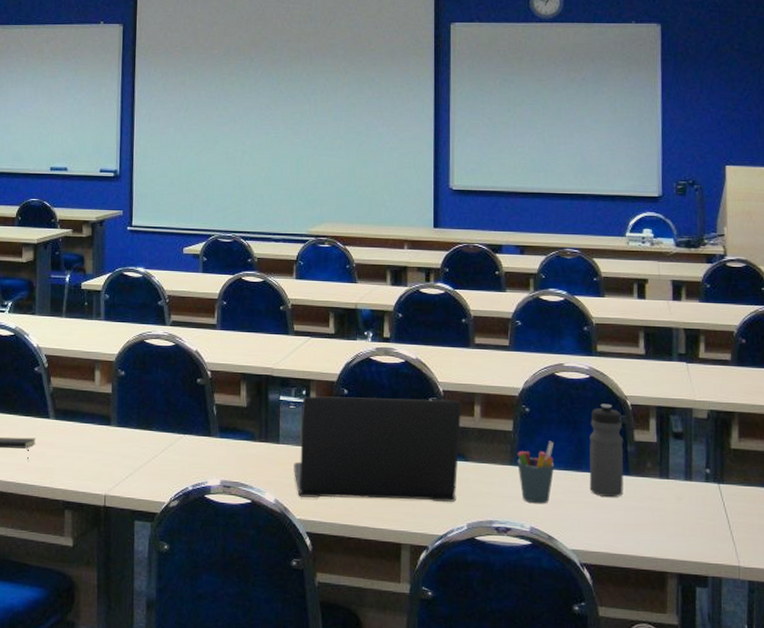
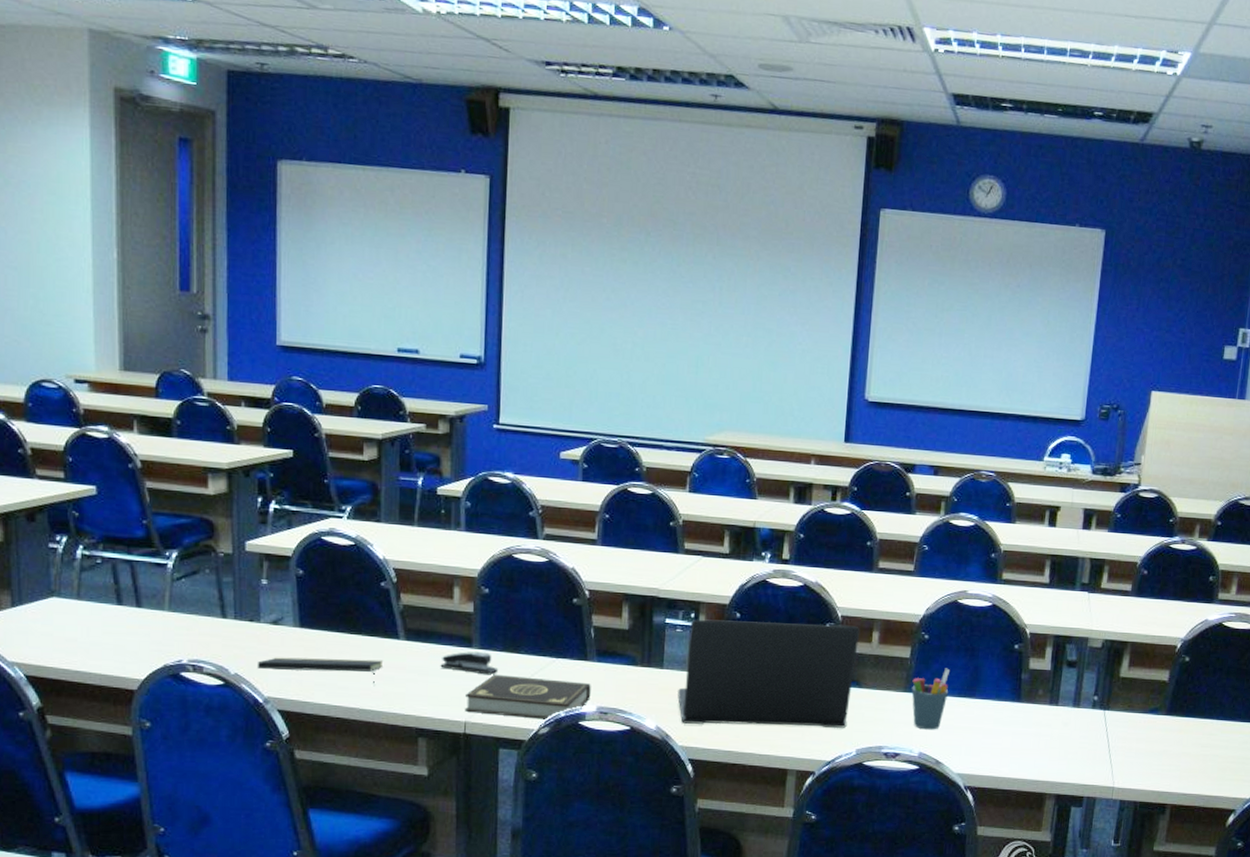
stapler: none [84,429,134,451] -> present [440,652,499,675]
book: none [105,450,215,493] -> present [465,674,591,720]
water bottle: present [589,403,624,498] -> none [980,631,1020,724]

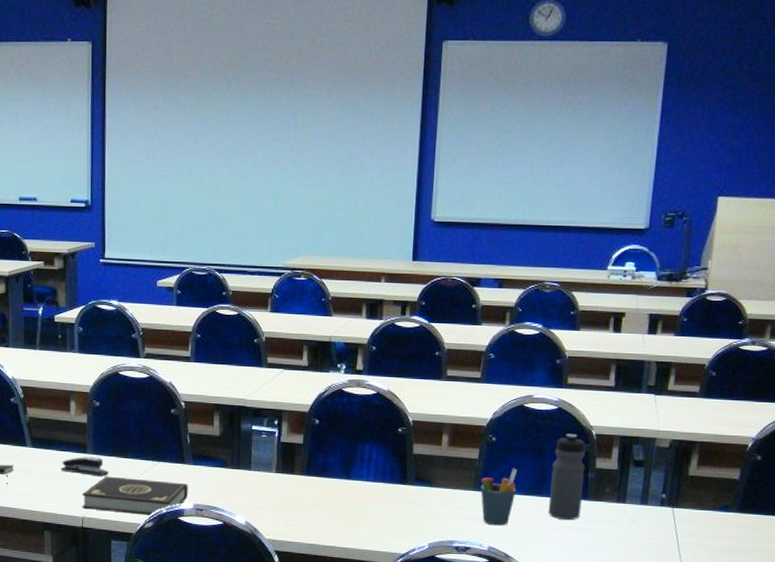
laptop: present [678,619,860,728] -> none [264,425,431,524]
water bottle: none [980,631,1020,724] -> present [548,433,586,520]

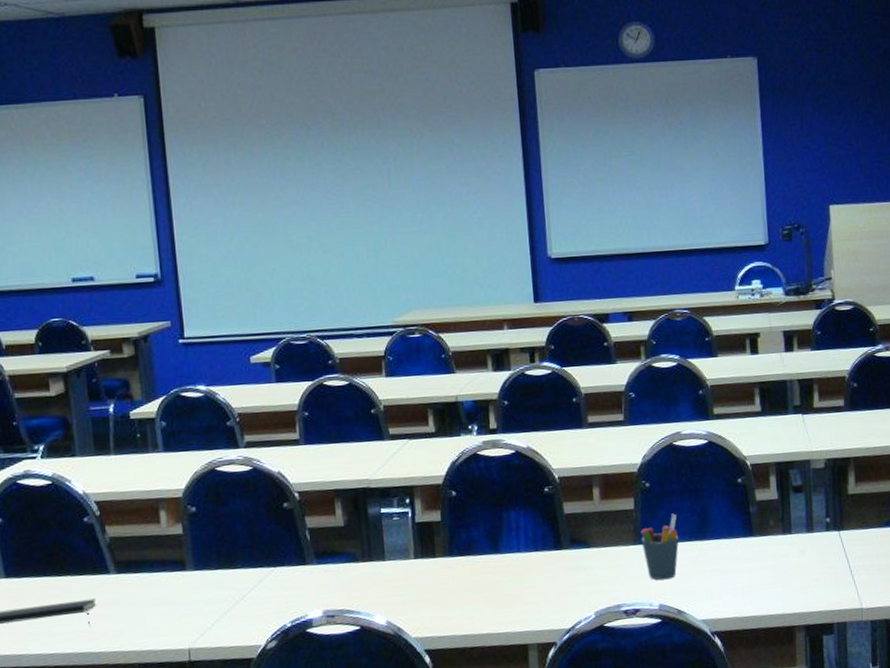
stapler: present [61,457,109,477] -> none [155,573,217,597]
book: present [82,476,188,515] -> none [186,588,315,638]
water bottle: present [548,433,586,520] -> none [712,467,749,562]

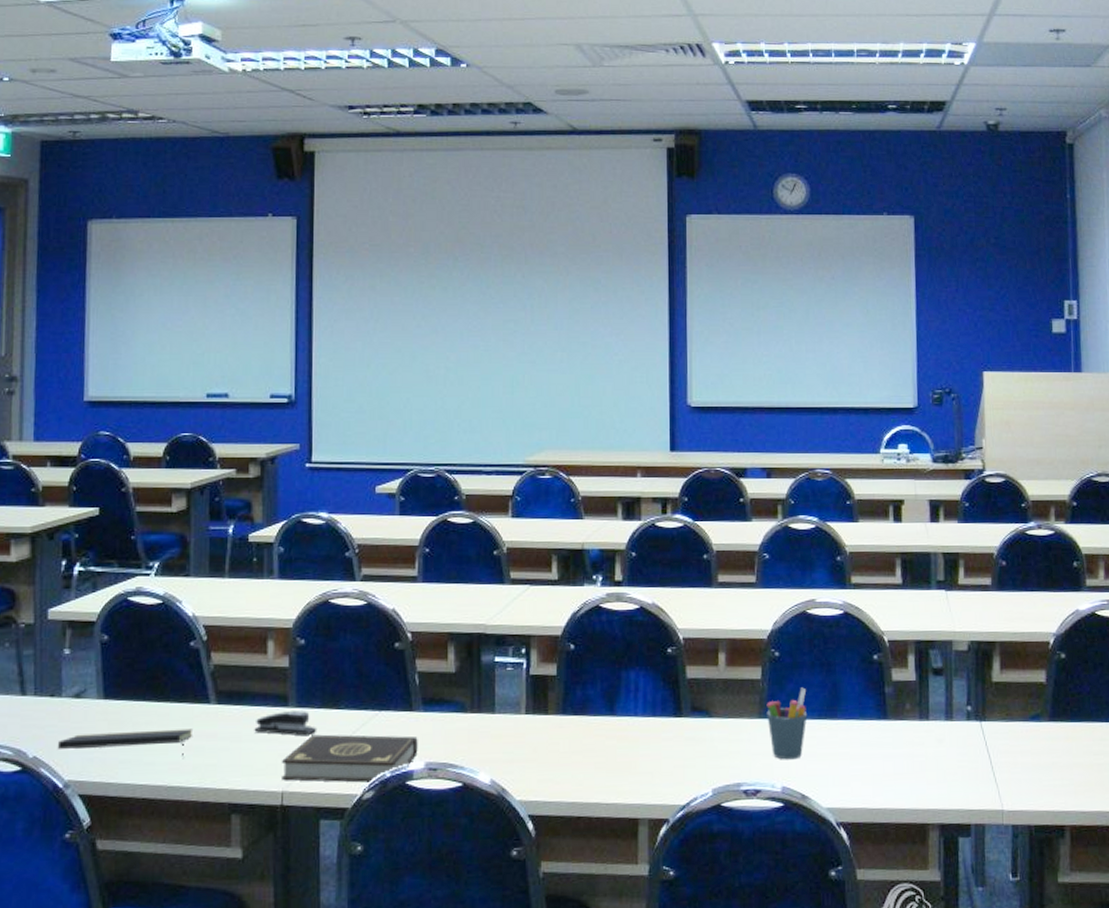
stapler: none [155,573,217,597] -> present [254,711,317,736]
book: none [186,588,315,638] -> present [282,734,418,783]

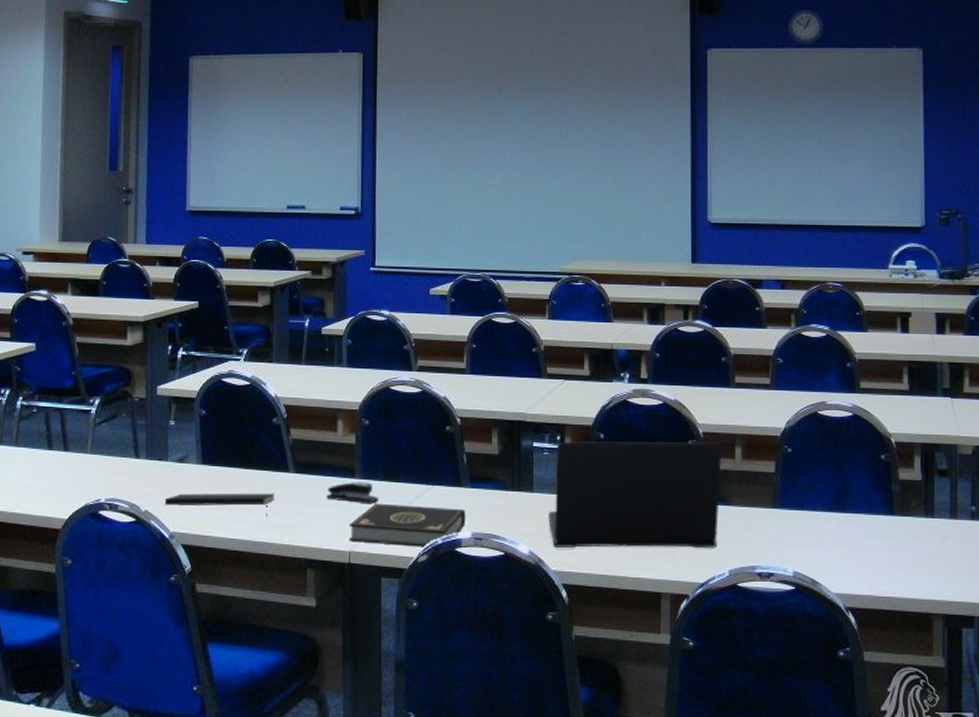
laptop: none [512,648,705,774] -> present [548,441,723,548]
pen holder: present [766,687,808,760] -> none [779,482,818,548]

